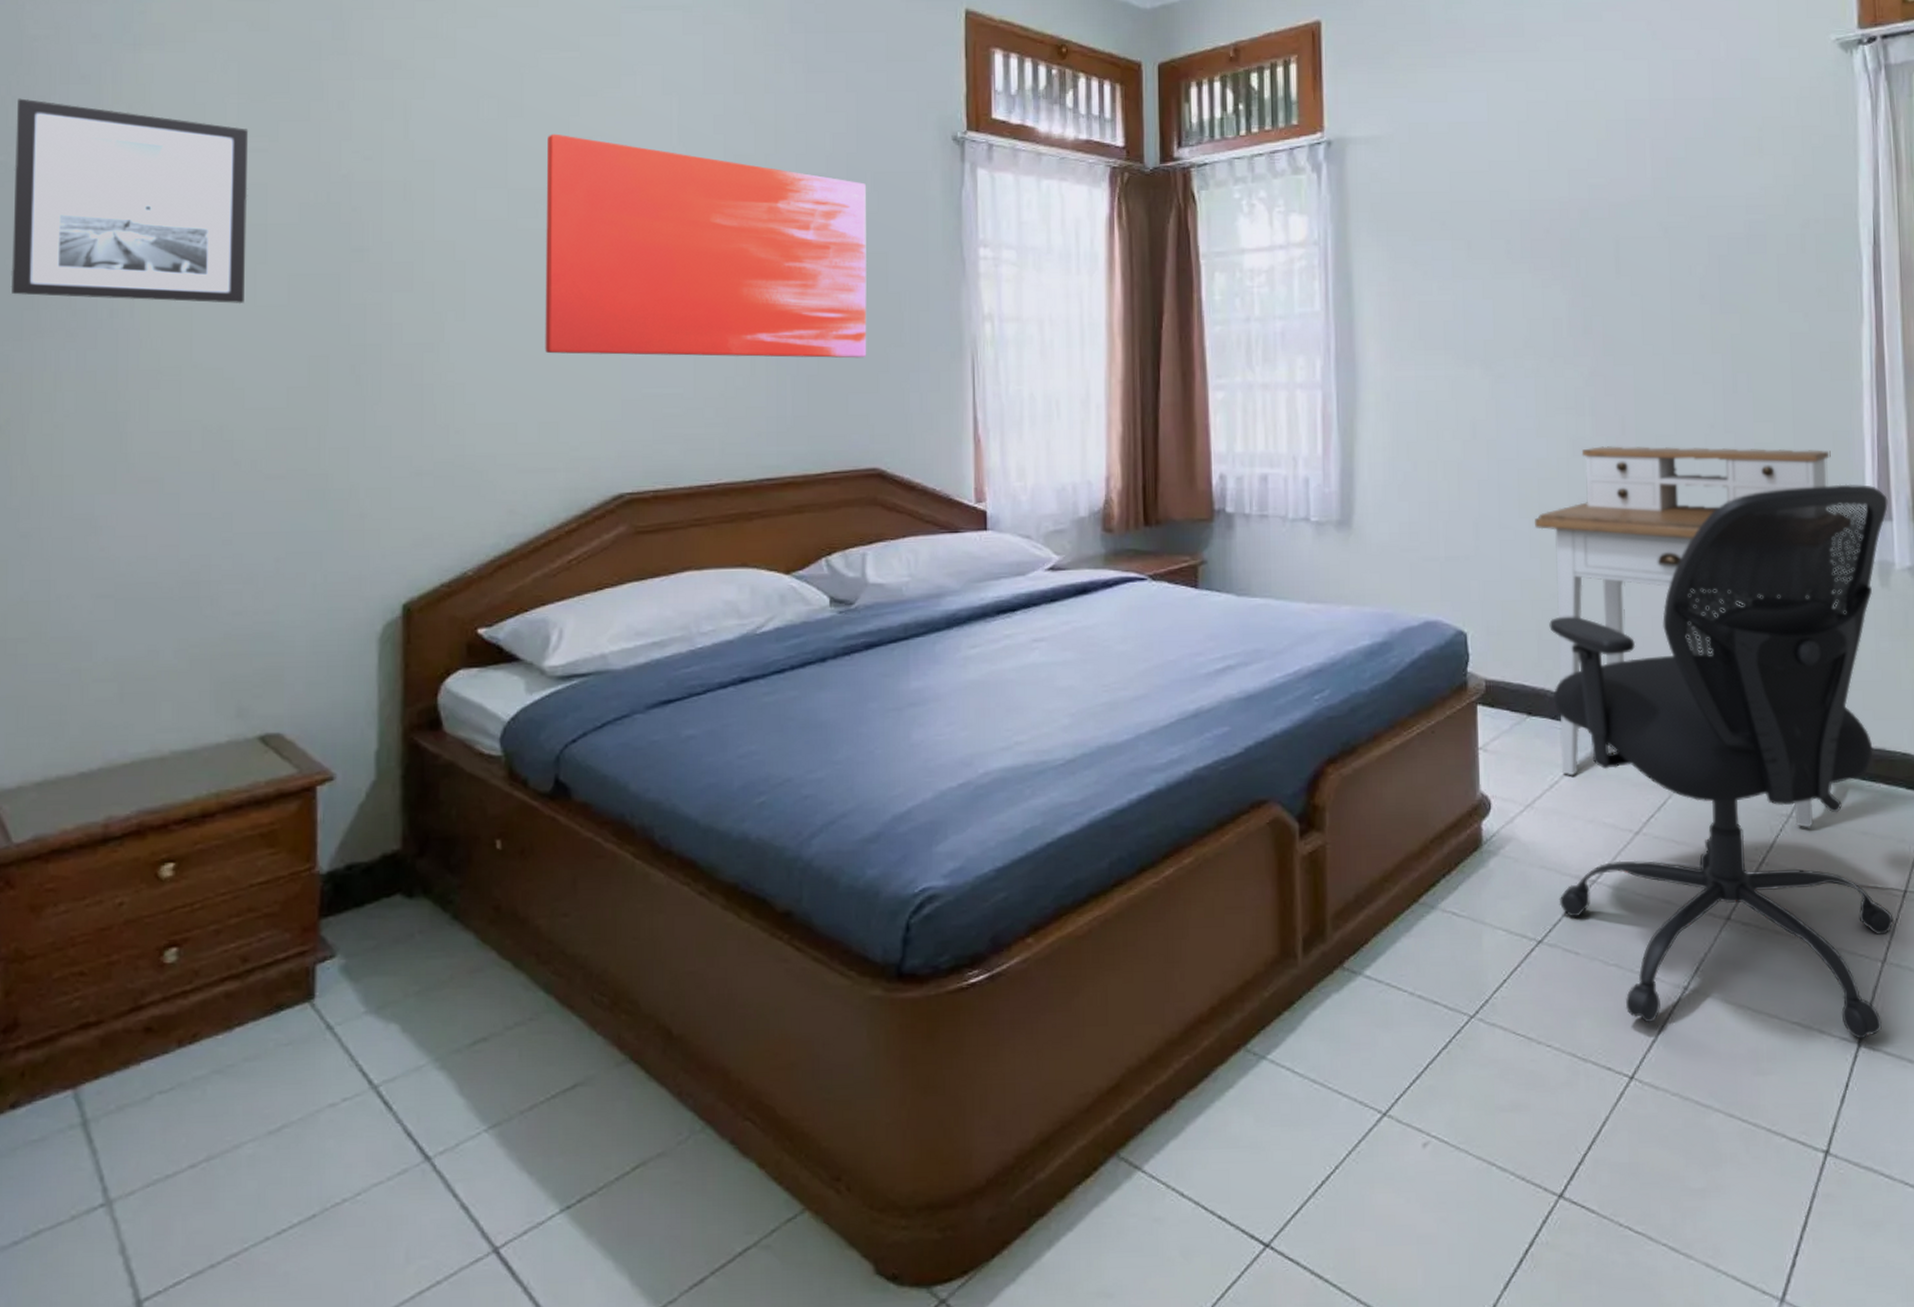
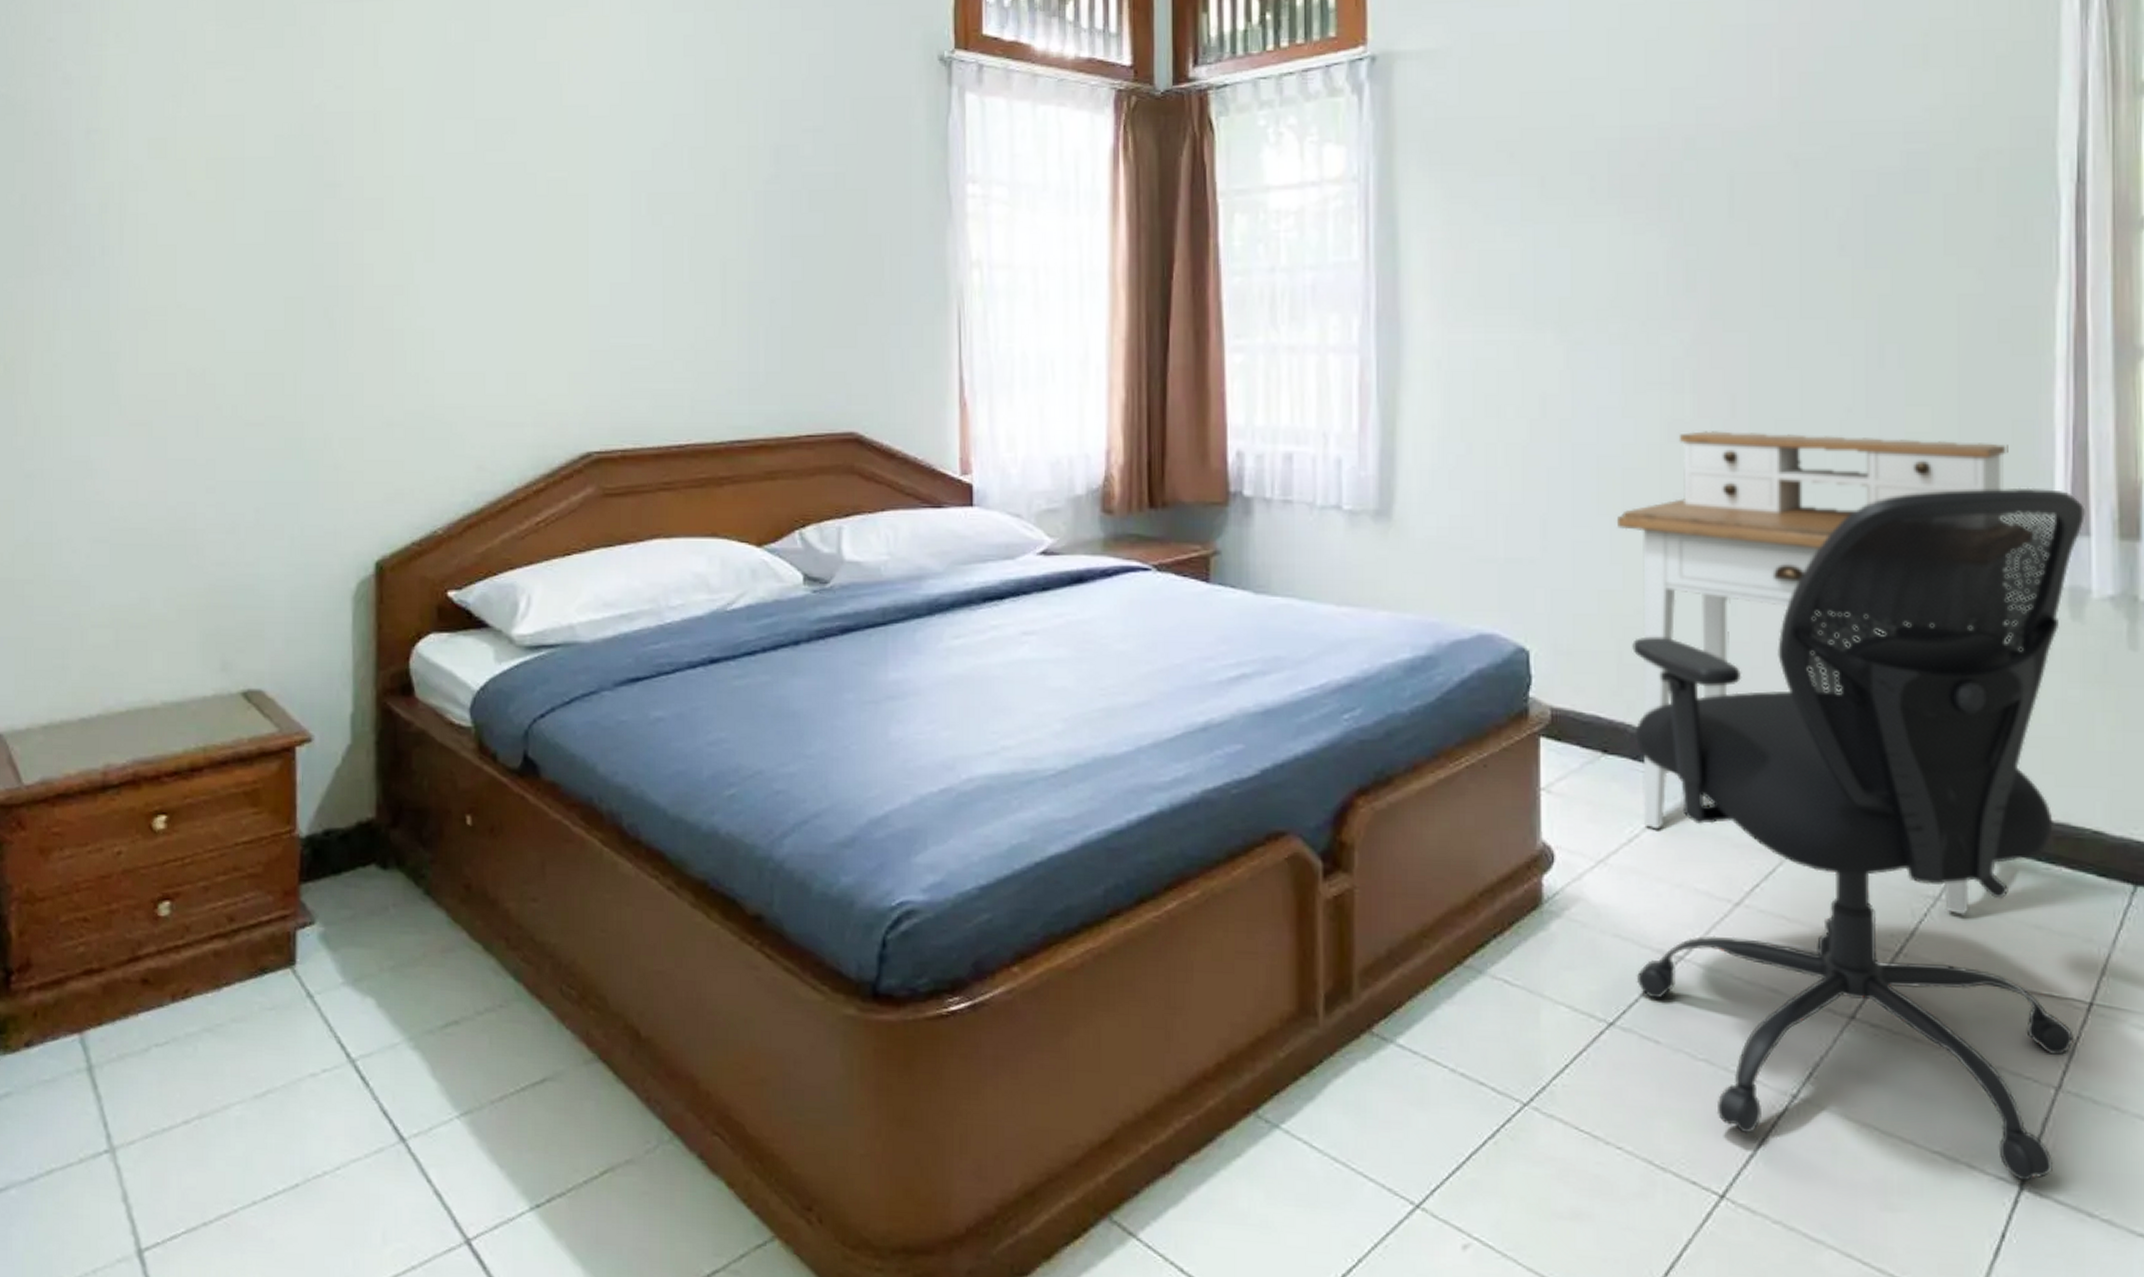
wall art: present [10,98,249,304] -> none [13,28,226,242]
wall art: present [545,134,867,359] -> none [512,58,845,309]

